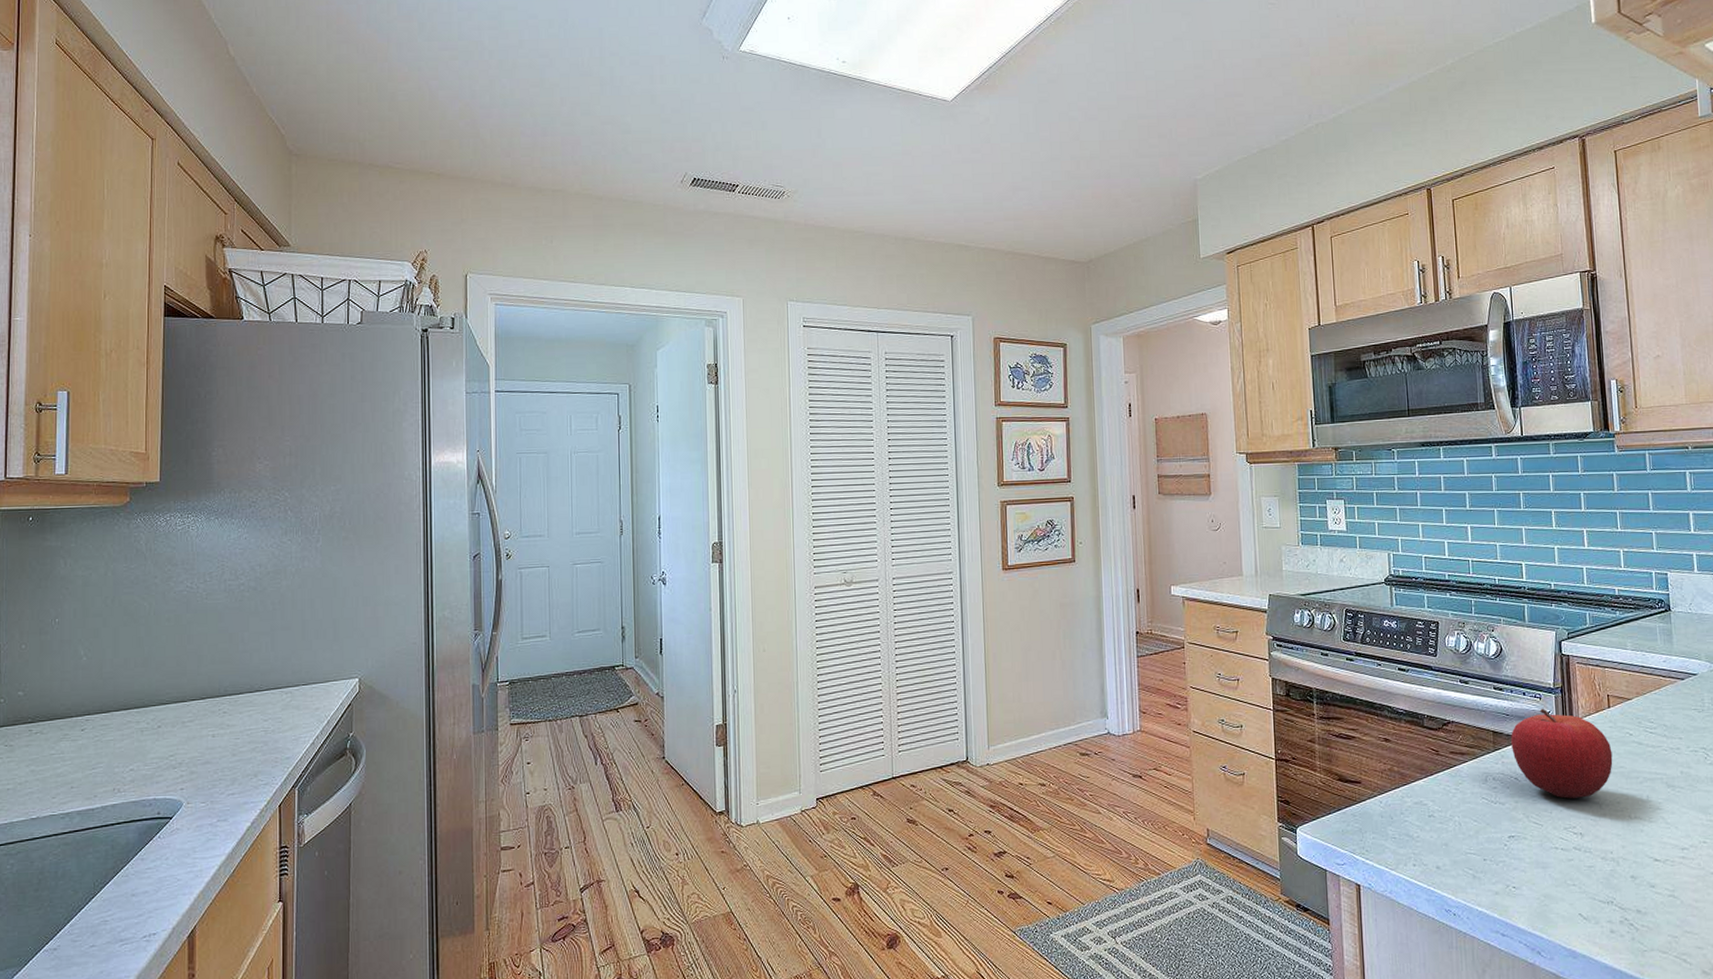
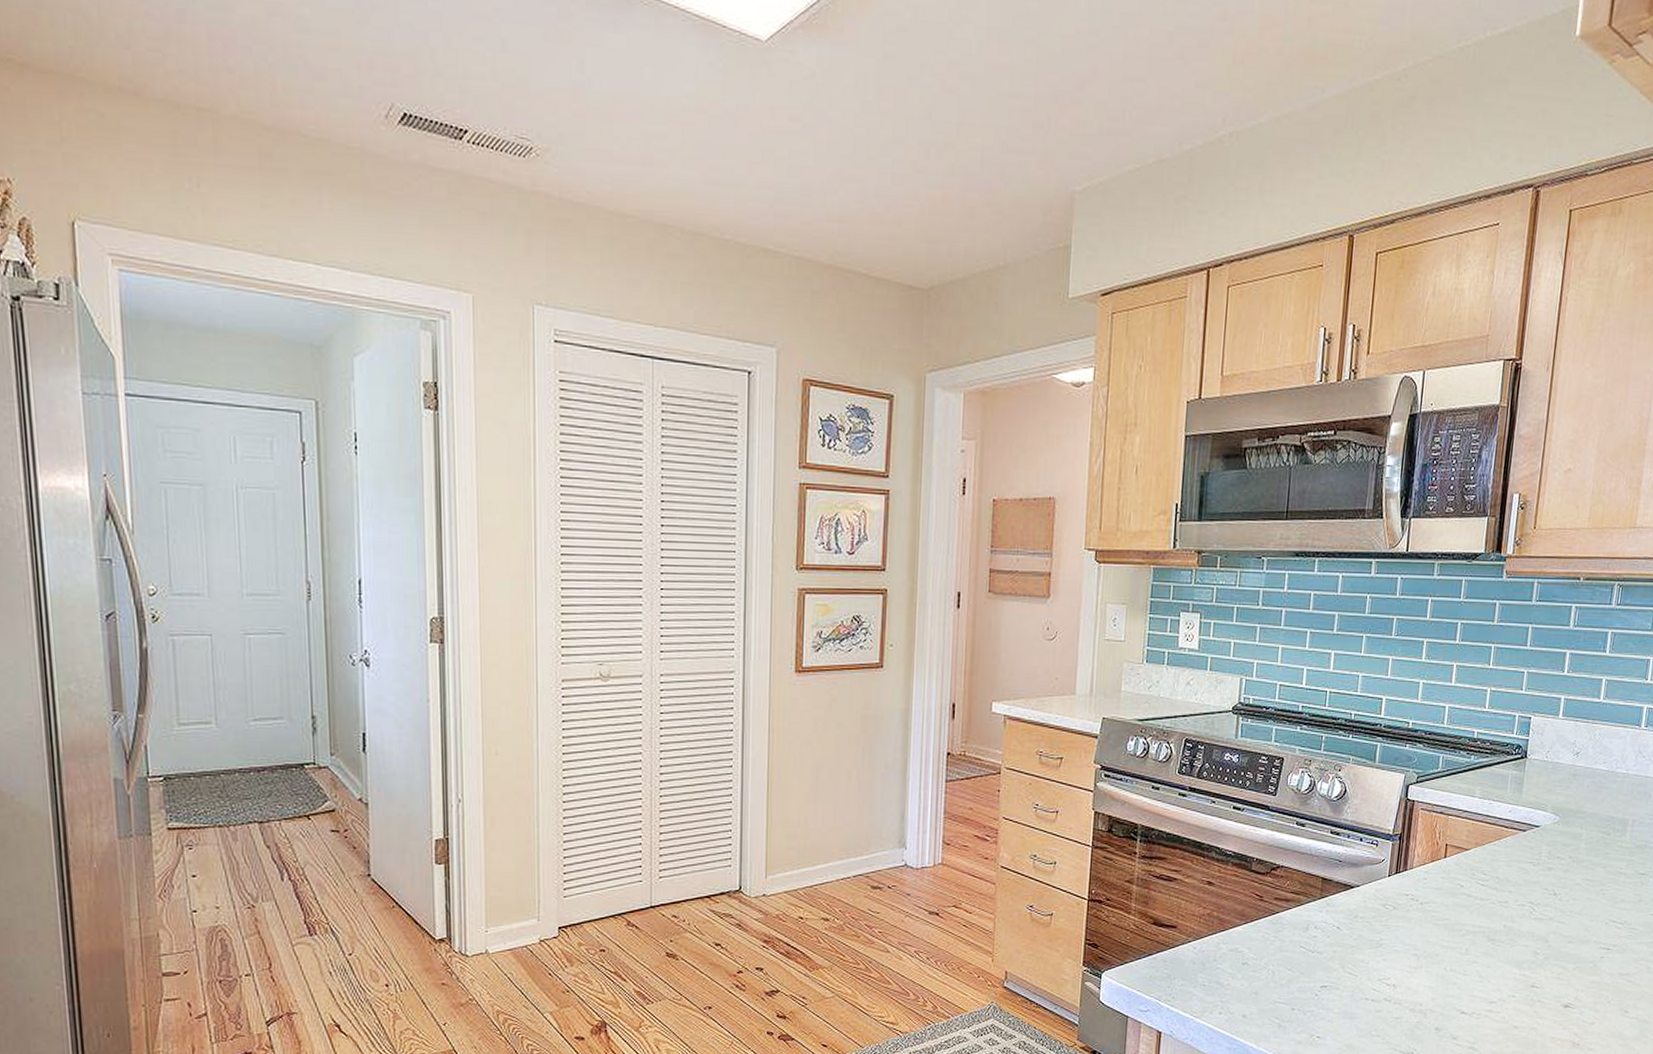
fruit: present [1511,708,1613,799] -> none [1339,855,1440,949]

